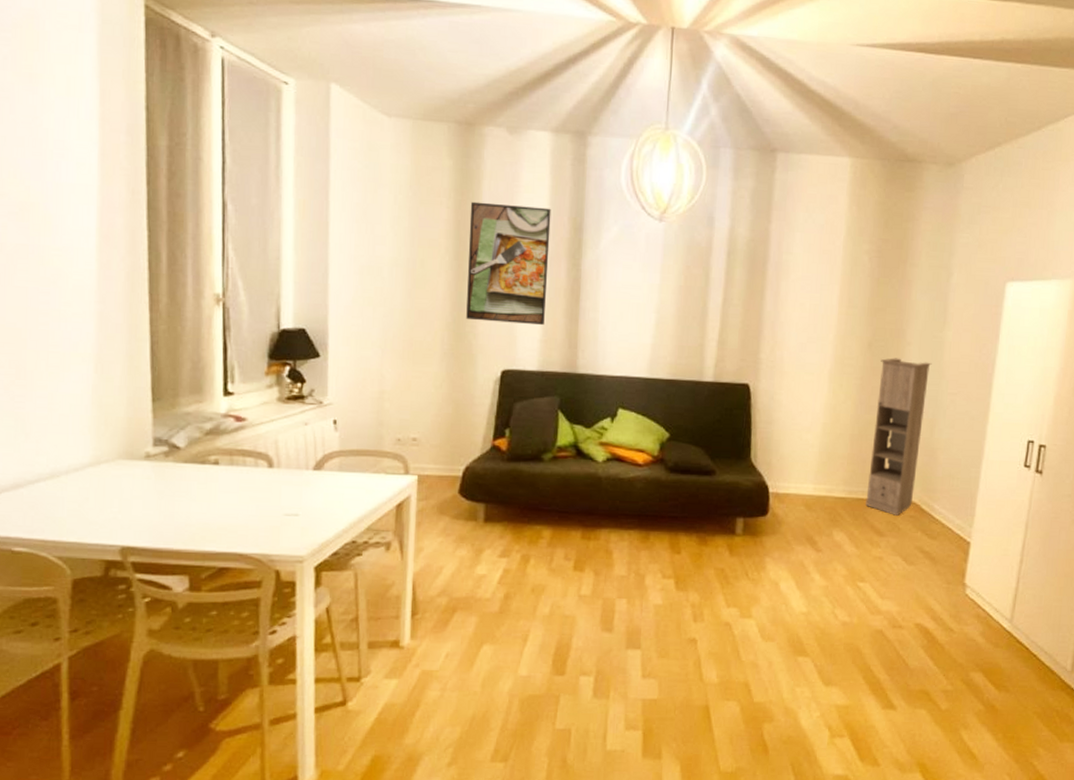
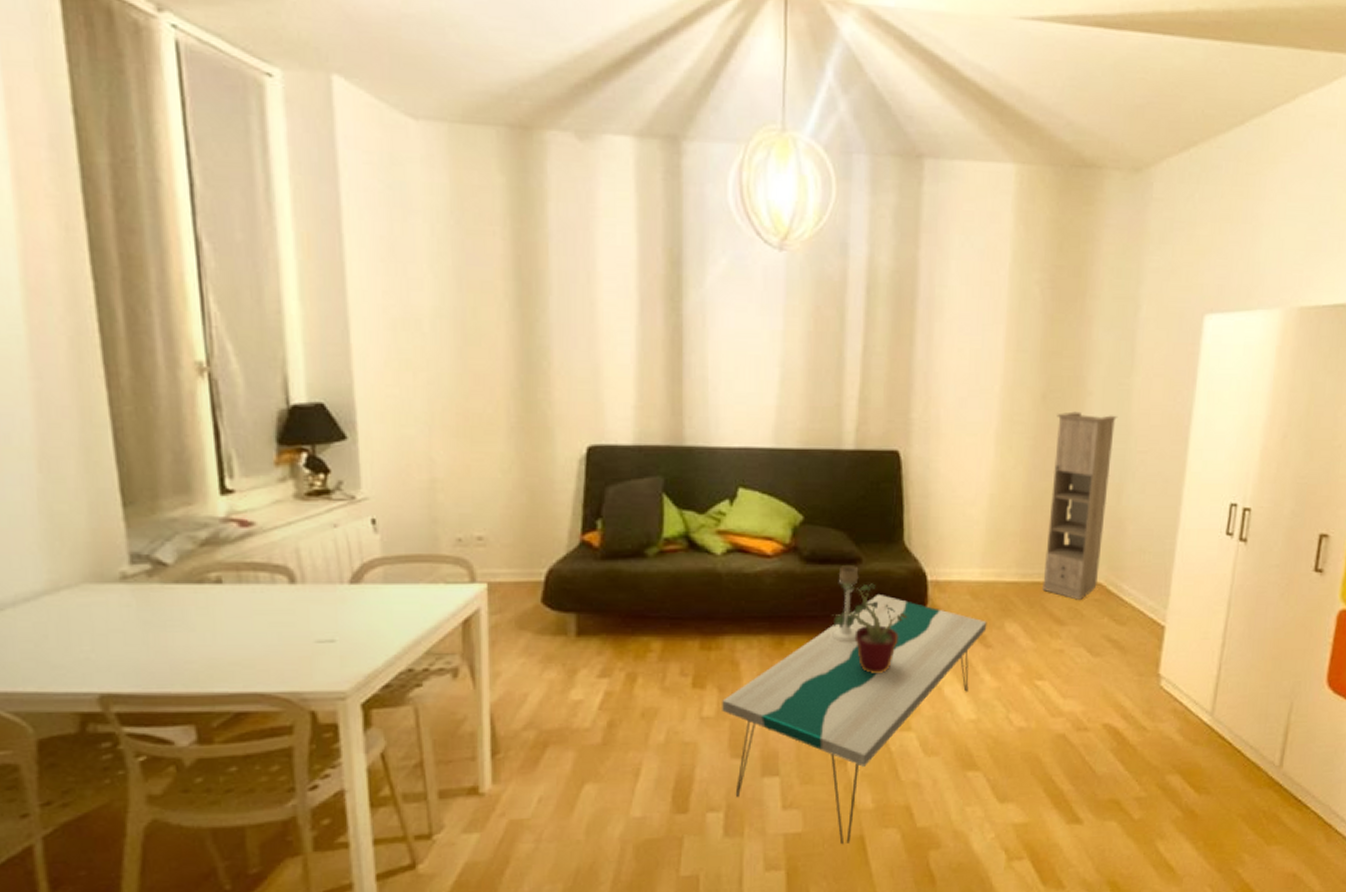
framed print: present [466,201,551,325] -> none [533,230,640,387]
coffee table: none [597,501,818,713] -> present [722,593,987,845]
candle holder: none [688,476,713,541] -> present [831,566,859,643]
potted plant: none [690,491,752,568] -> present [832,583,908,673]

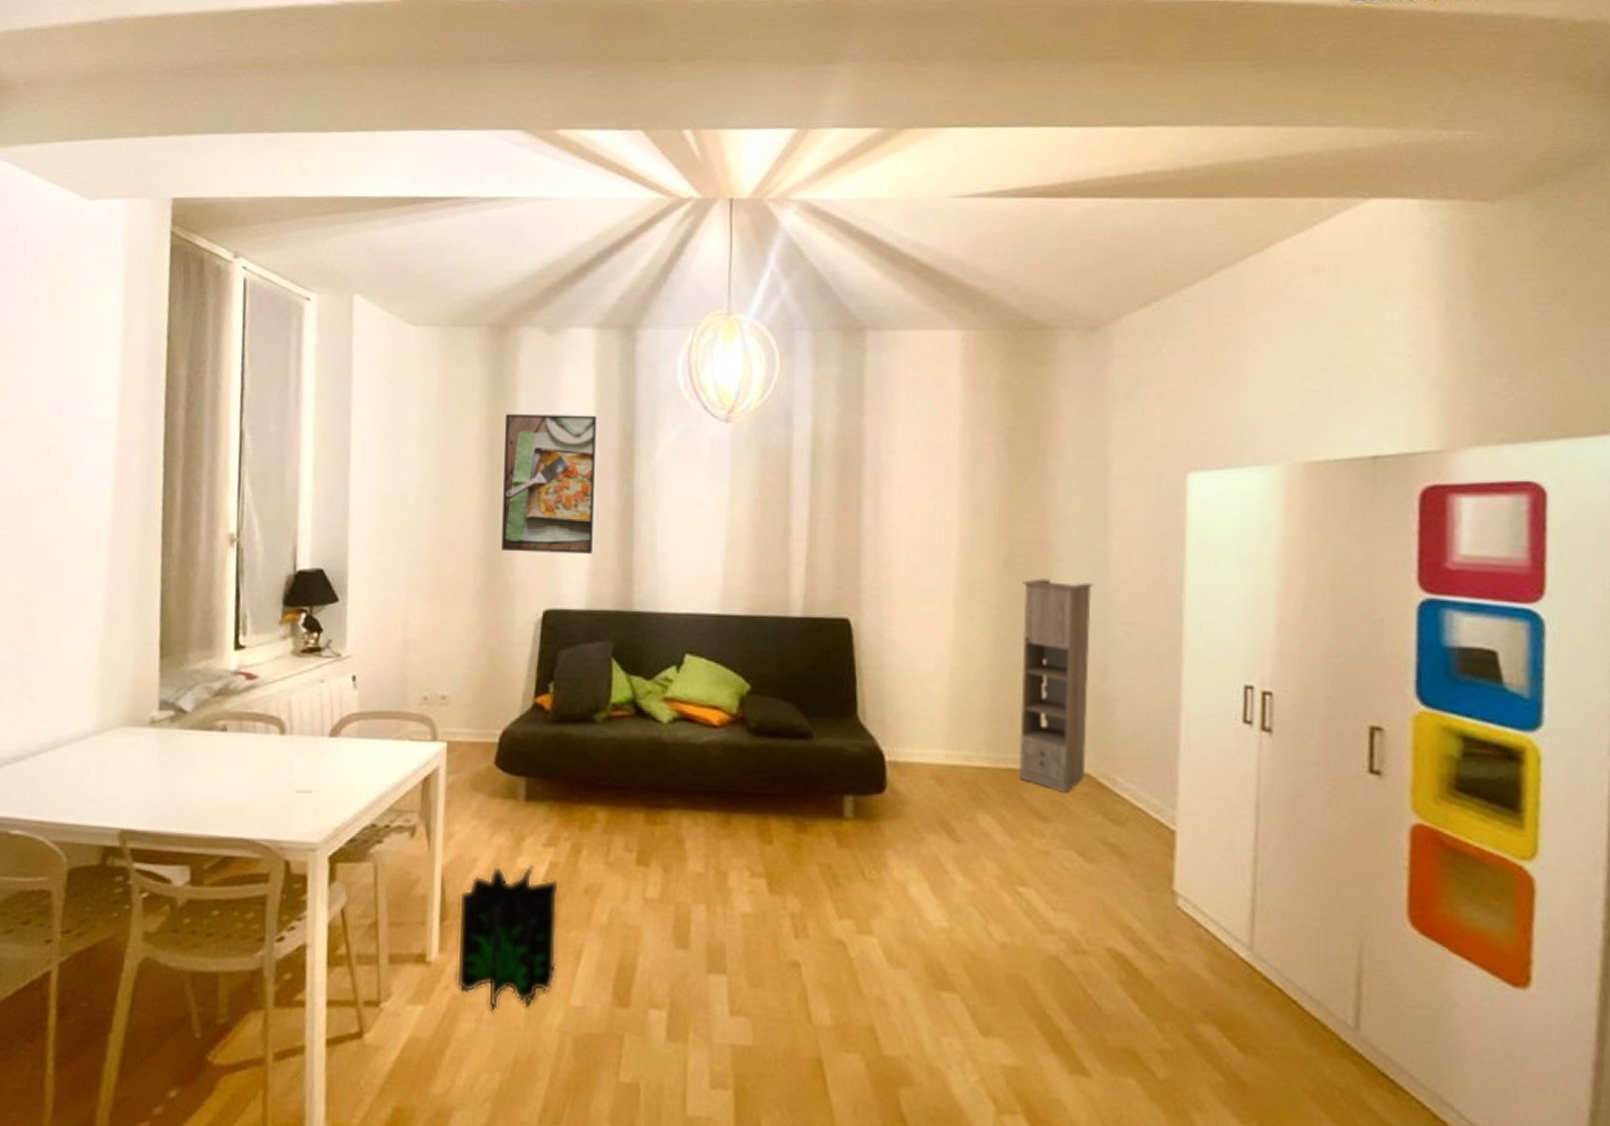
decorative plant: none [511,696,615,832] -> present [457,865,558,1013]
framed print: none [533,230,640,387] -> present [501,413,597,554]
coffee table: present [722,593,987,845] -> none [666,772,956,1067]
candle holder: present [831,566,859,643] -> none [781,740,810,827]
potted plant: present [832,583,908,673] -> none [782,759,865,864]

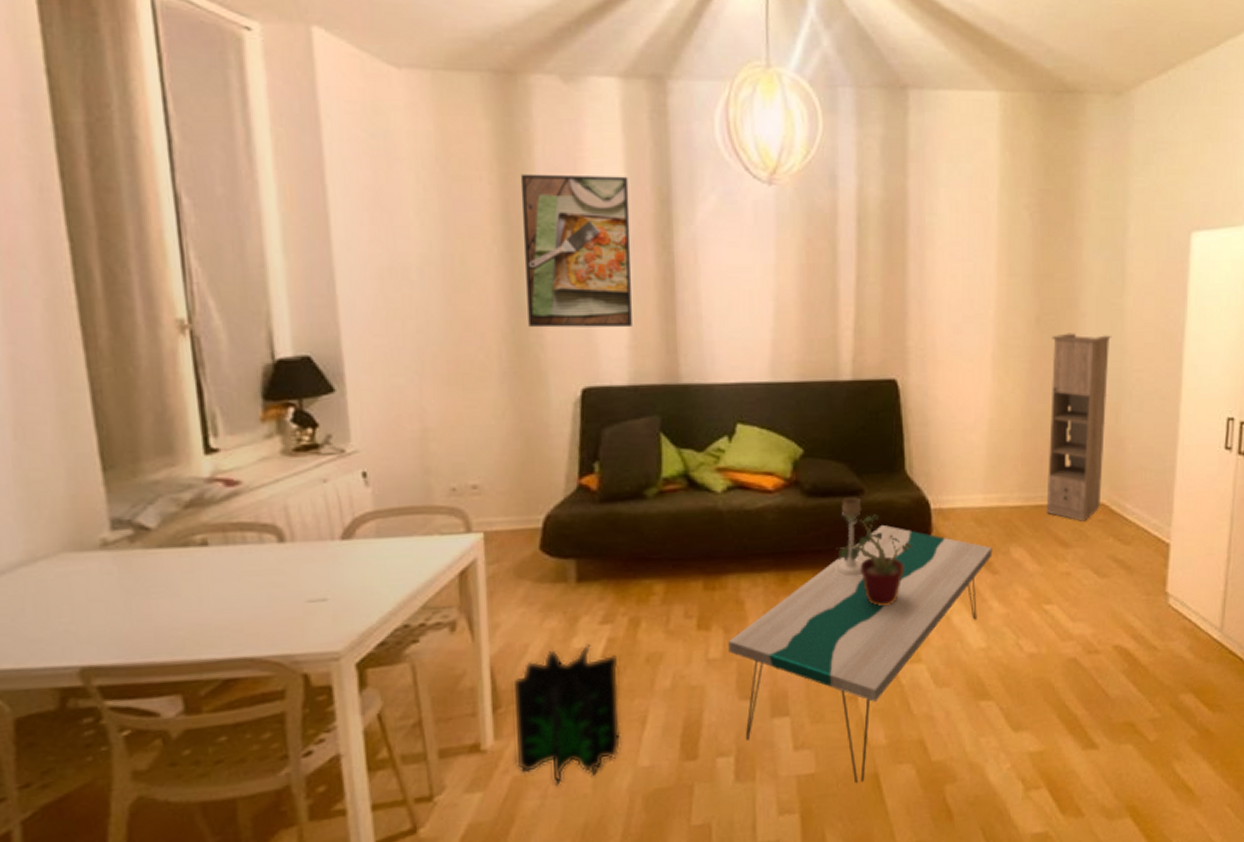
coffee table: none [666,772,956,1067] -> present [728,524,993,784]
candle holder: none [781,740,810,827] -> present [836,497,863,577]
potted plant: none [782,759,865,864] -> present [837,514,913,606]

